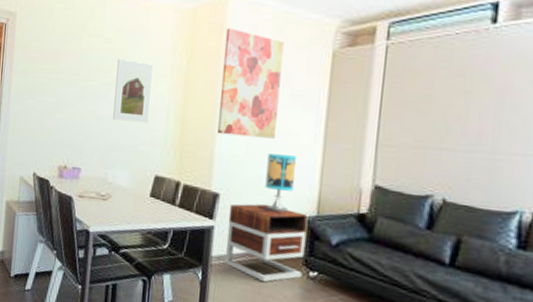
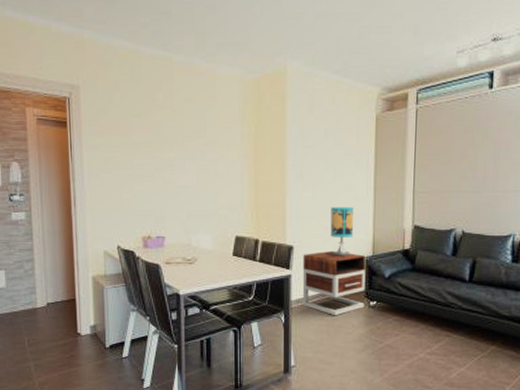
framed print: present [113,58,153,124] -> none [190,129,225,189]
wall art: present [217,28,284,139] -> none [286,97,337,194]

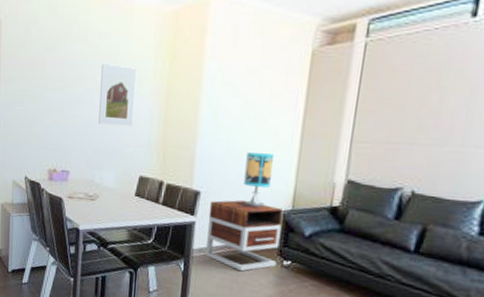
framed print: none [190,129,225,189] -> present [98,63,136,127]

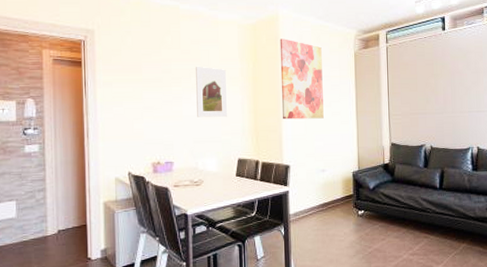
wall art: none [198,30,264,138] -> present [280,38,324,120]
nightstand: present [205,199,284,272] -> none [298,167,354,226]
table lamp: present [235,152,274,209] -> none [317,129,341,174]

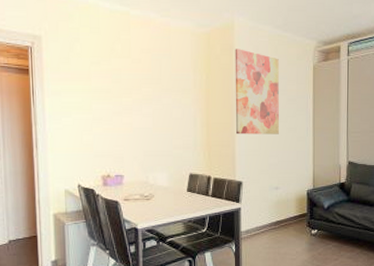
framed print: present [196,66,228,118] -> none [147,76,180,131]

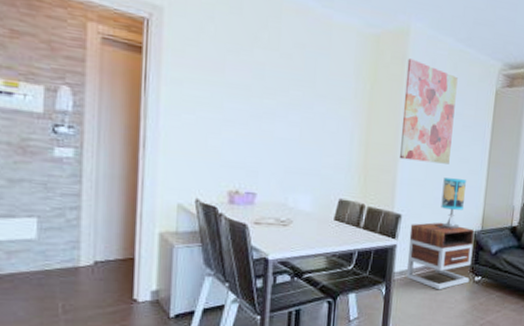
nightstand: none [251,185,308,244] -> present [406,222,475,290]
table lamp: none [271,146,296,192] -> present [434,177,466,231]

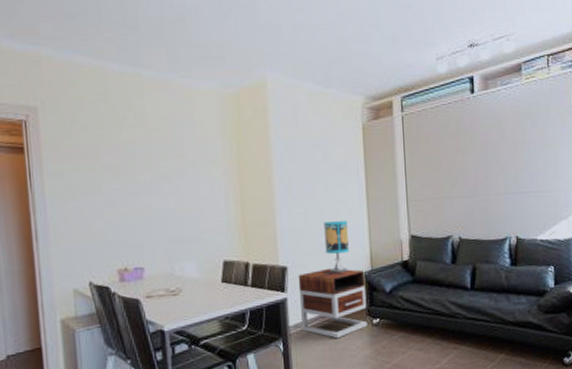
wall art: present [399,58,458,164] -> none [269,110,327,211]

